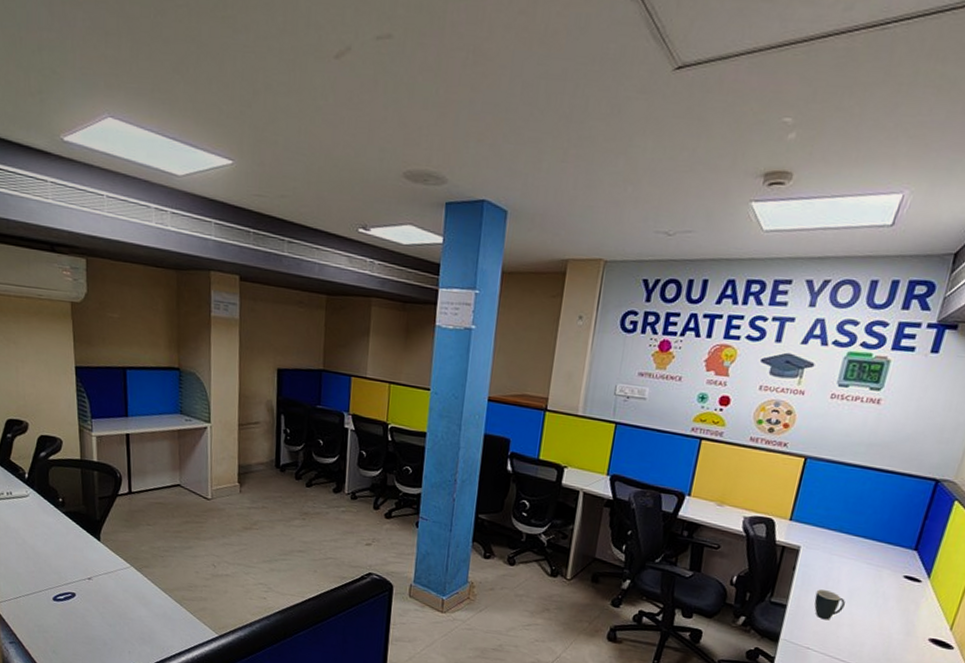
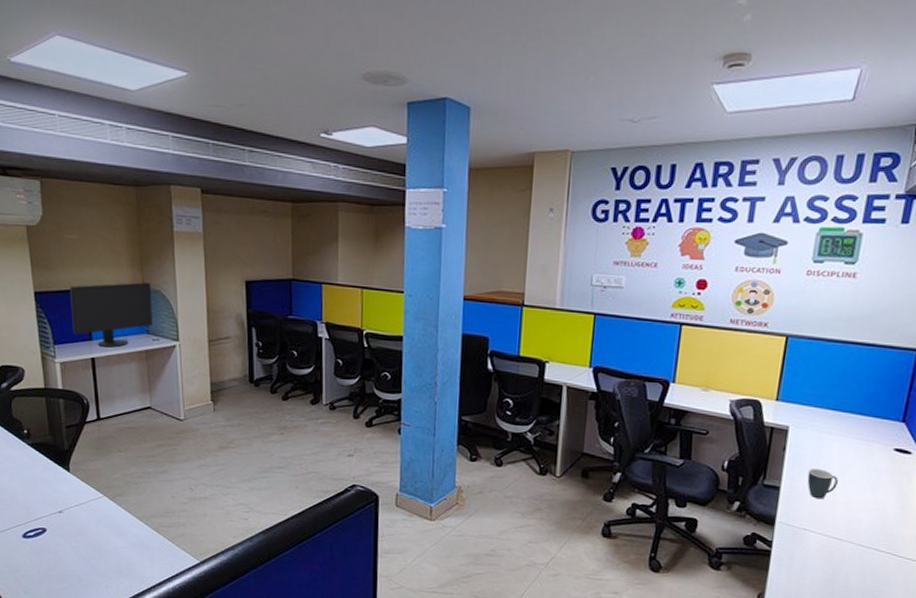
computer monitor: none [108,362,187,425] -> present [69,282,152,348]

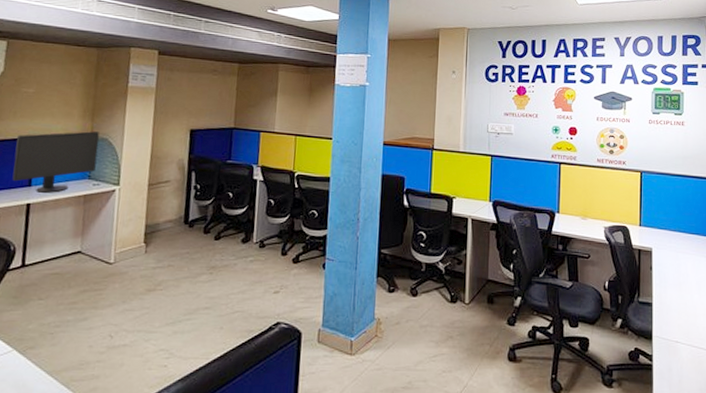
mug: present [807,469,838,499] -> none [672,285,696,313]

